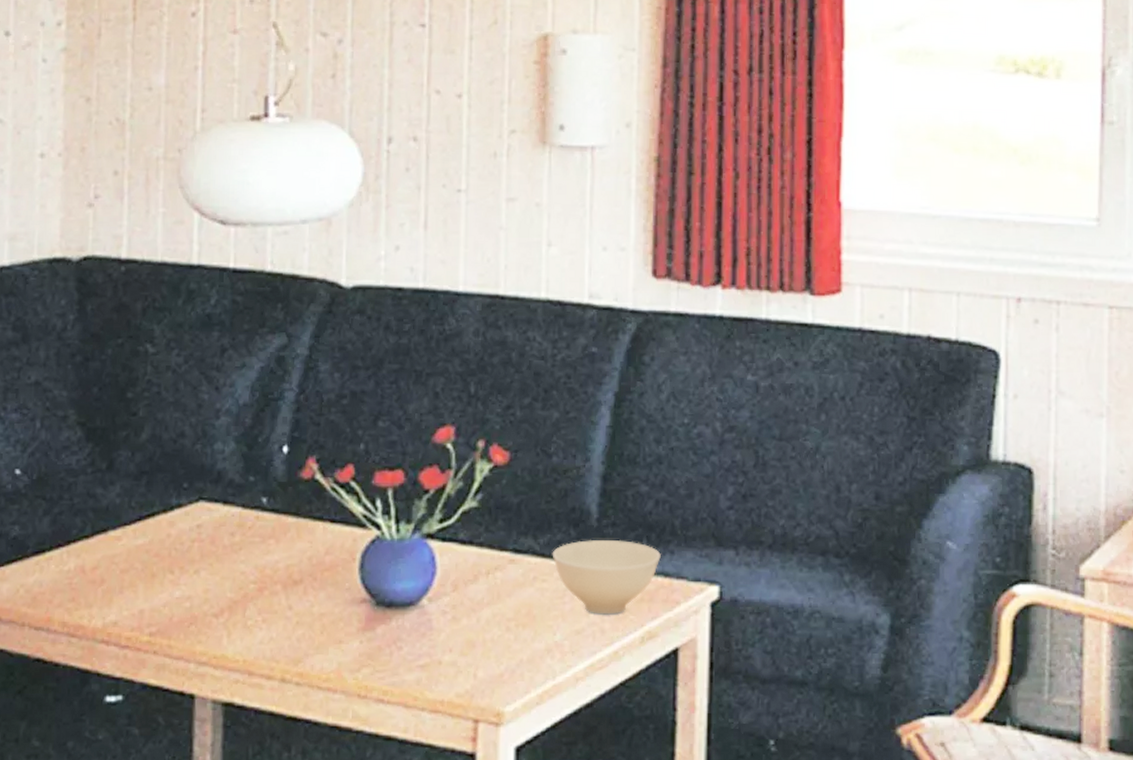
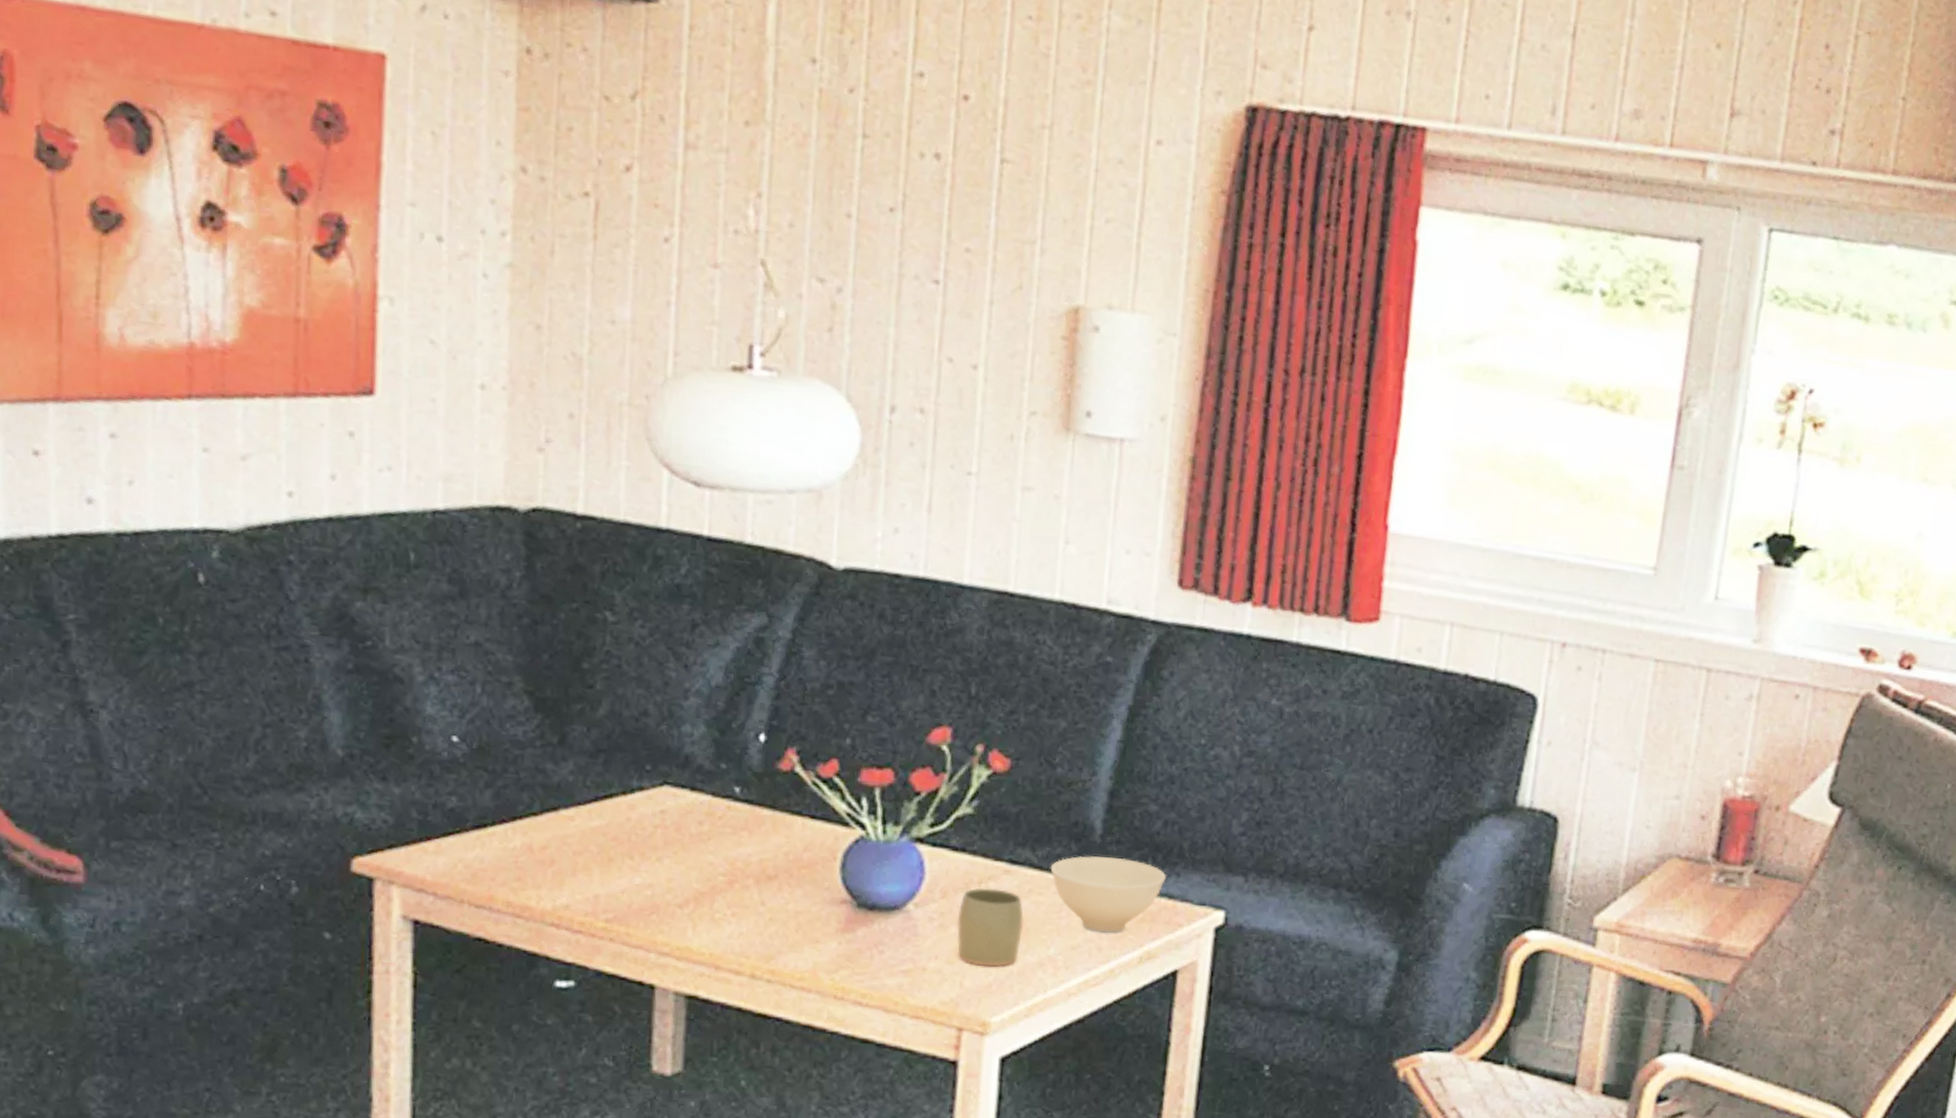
mug: none [468,578,530,656] -> present [956,888,1024,967]

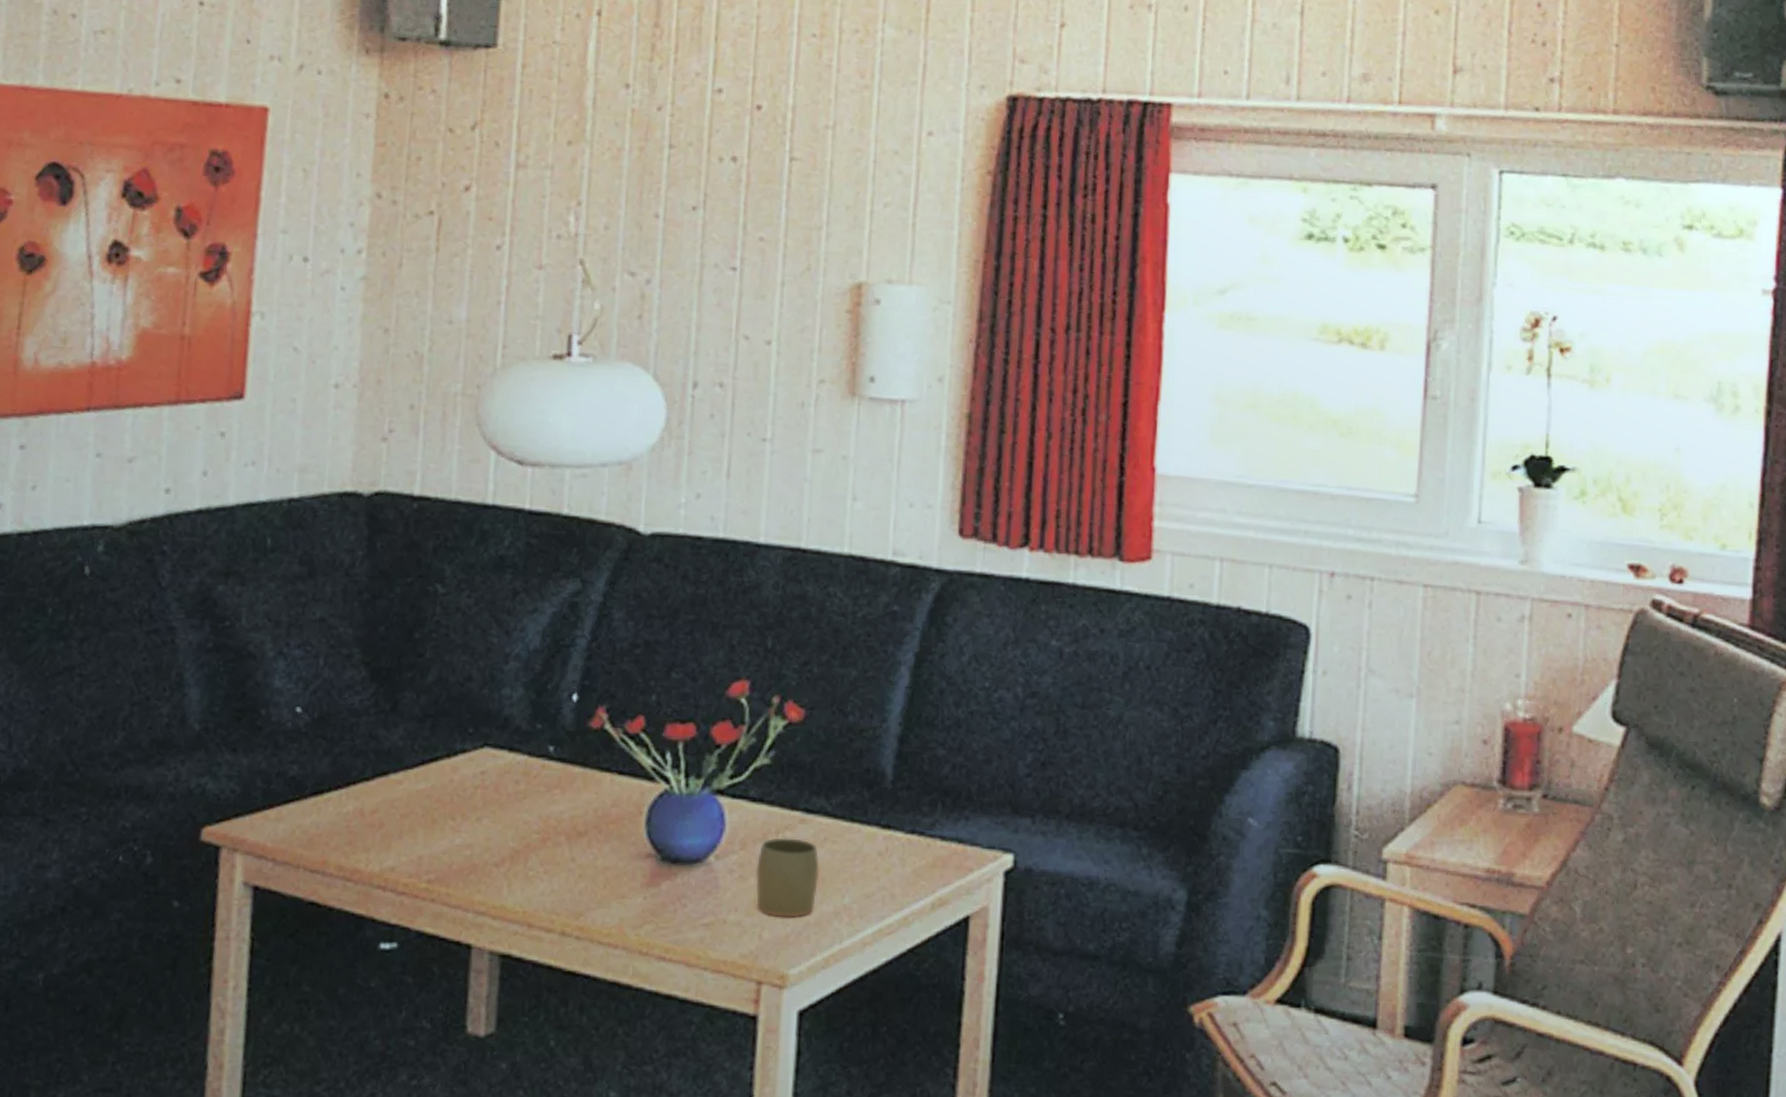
bowl: present [1050,856,1166,933] -> none [844,802,956,880]

